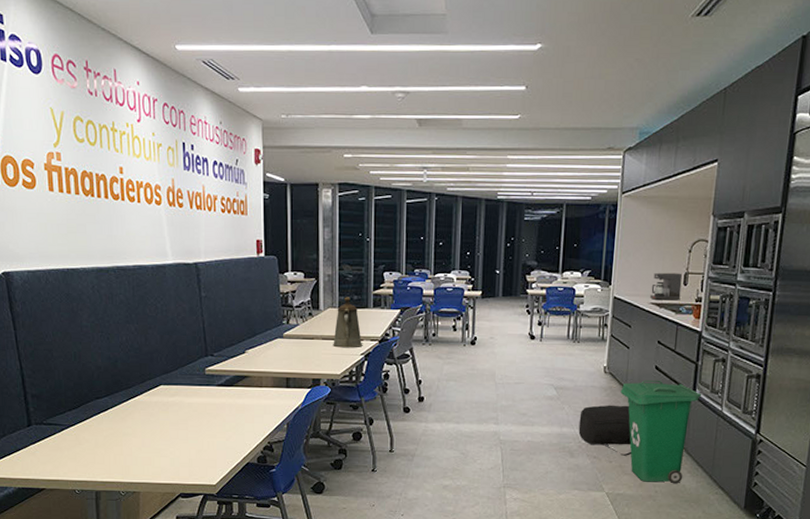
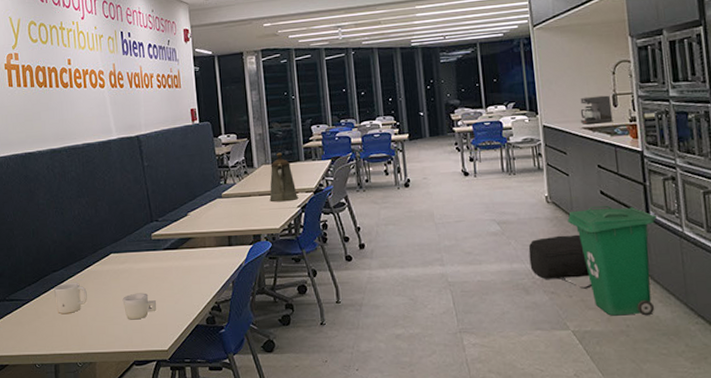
mug: none [97,411,133,443] -> present [54,282,87,314]
cup: none [170,427,207,454] -> present [122,293,157,320]

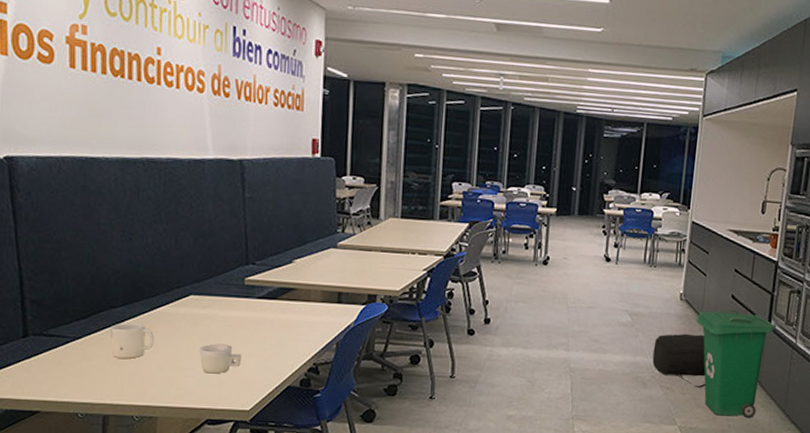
coffee pot: present [269,152,299,203] -> none [392,206,426,263]
coffee maker: present [580,95,613,124] -> none [727,198,761,229]

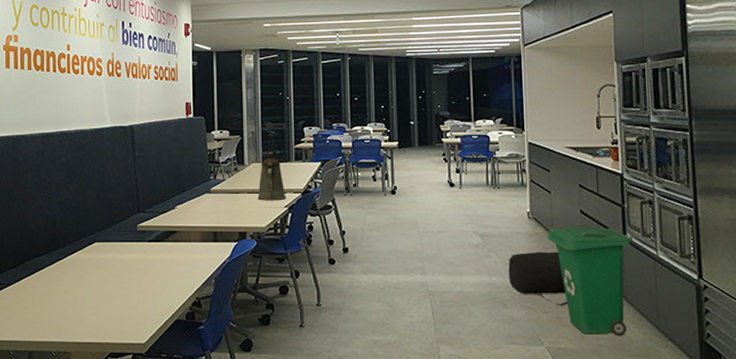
mug: present [110,322,154,359] -> none [34,269,67,301]
cup: present [199,343,242,374] -> none [103,284,137,311]
coffee pot: none [392,206,426,263] -> present [258,152,287,201]

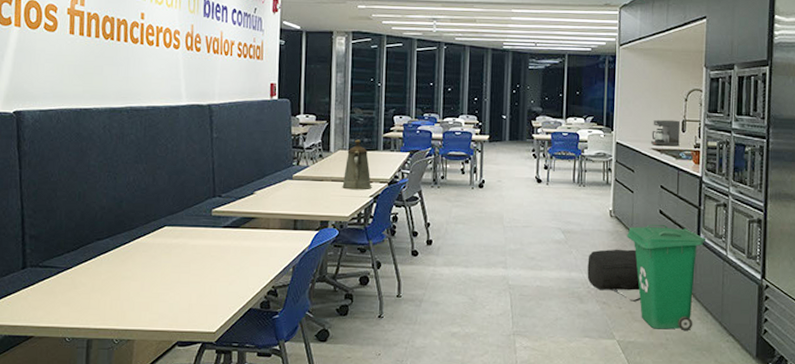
coffee maker: none [564,117,596,144] -> present [650,119,680,146]

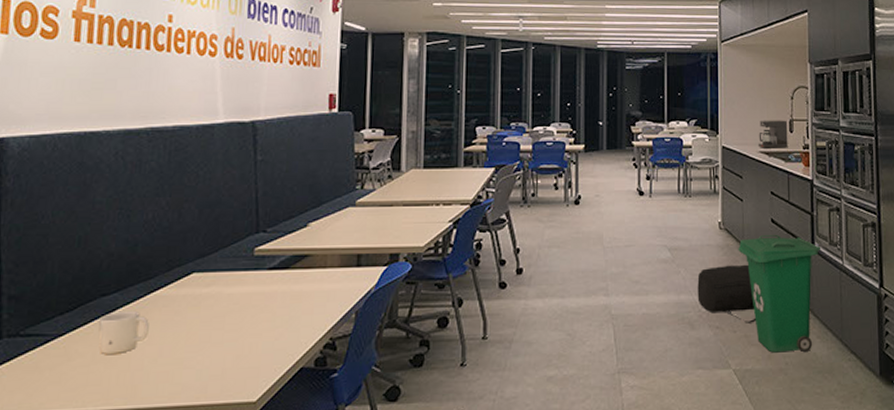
mug: none [96,253,133,287] -> present [98,310,149,355]
coffee pot: present [342,139,372,190] -> none [416,155,452,215]

